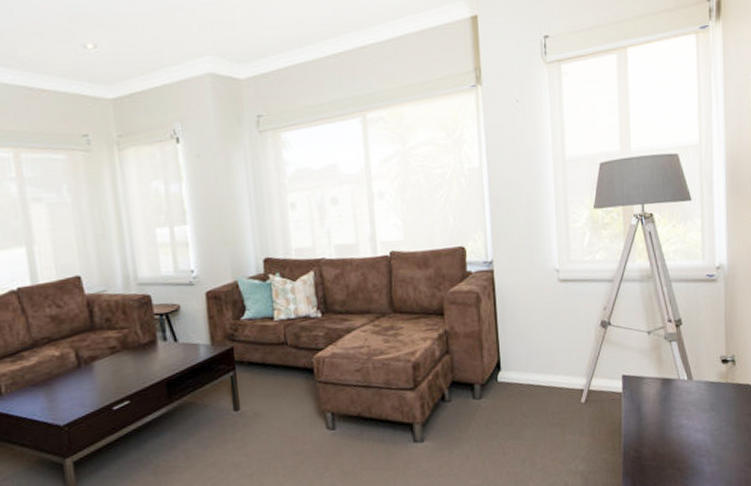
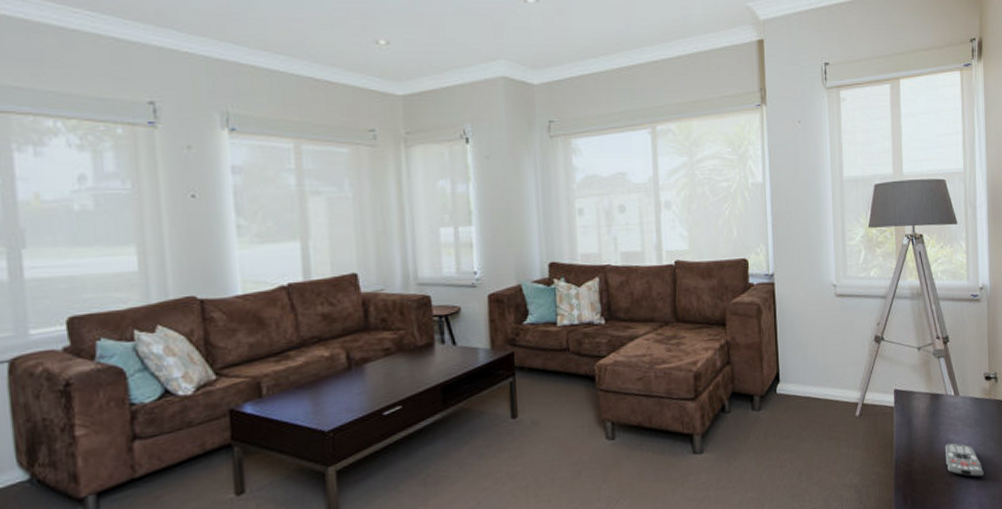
remote control: none [677,428,719,463] -> present [945,443,984,478]

